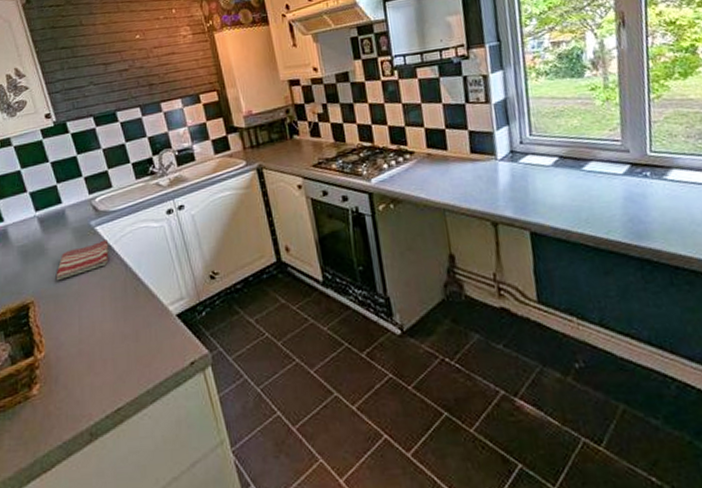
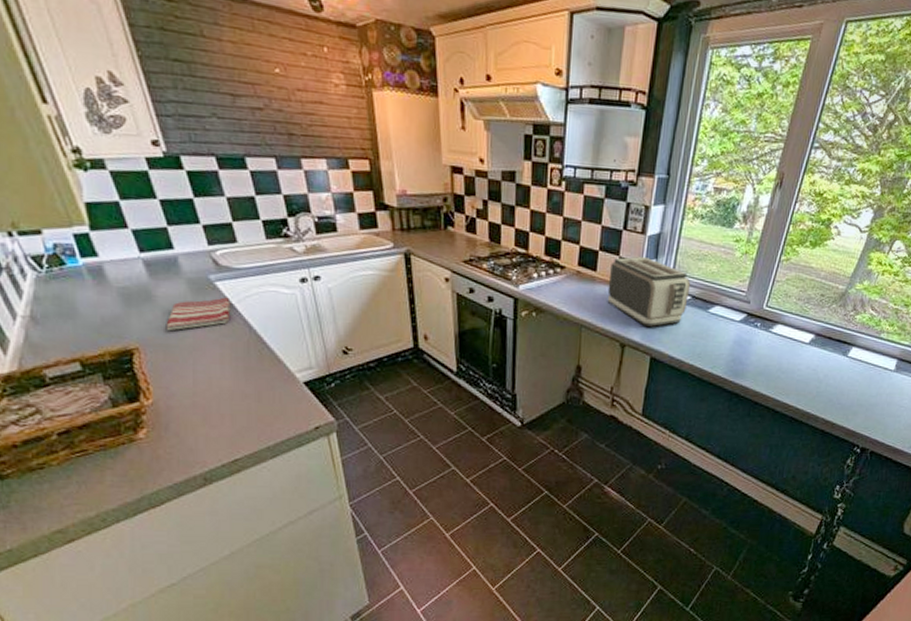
toaster: none [461,125,557,199] -> present [607,256,691,327]

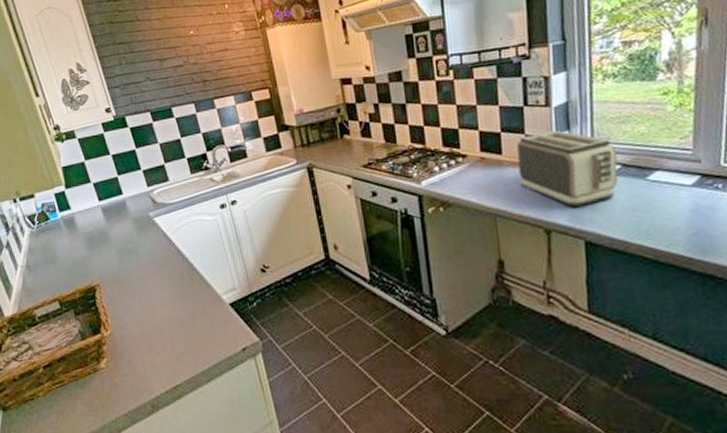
dish towel: present [166,297,231,330] -> none [118,230,167,266]

